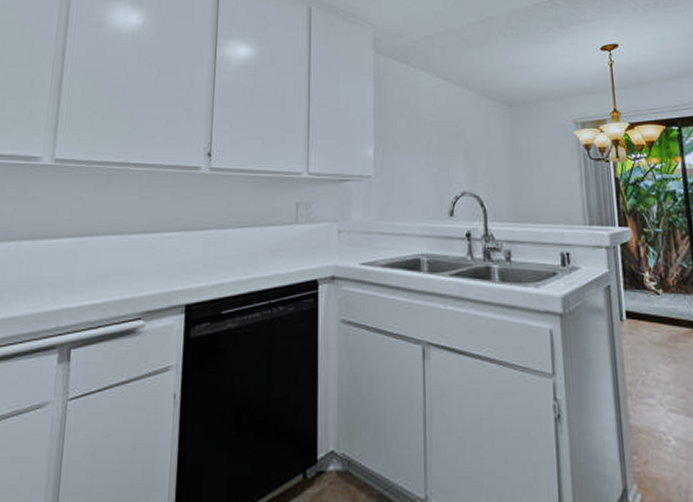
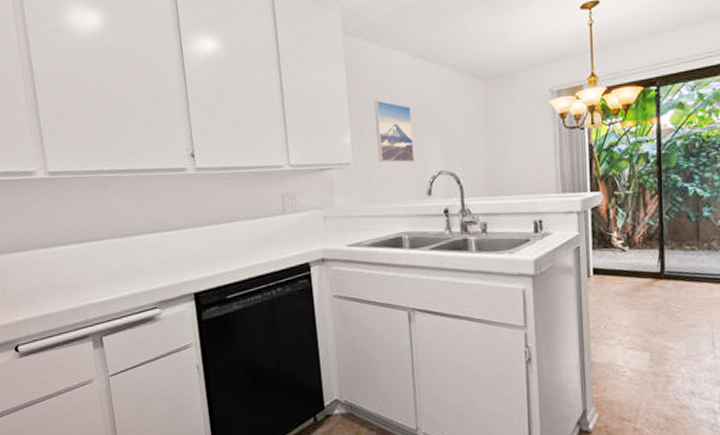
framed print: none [400,117,437,181] -> present [374,100,414,163]

